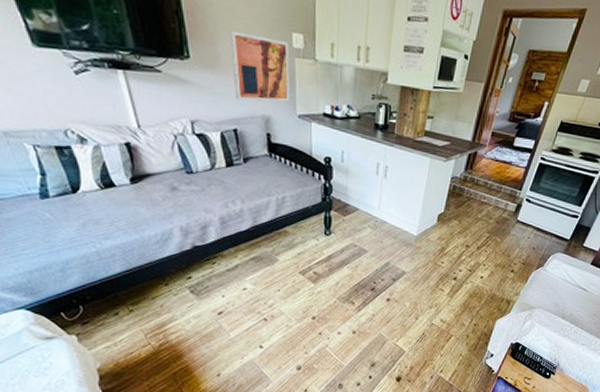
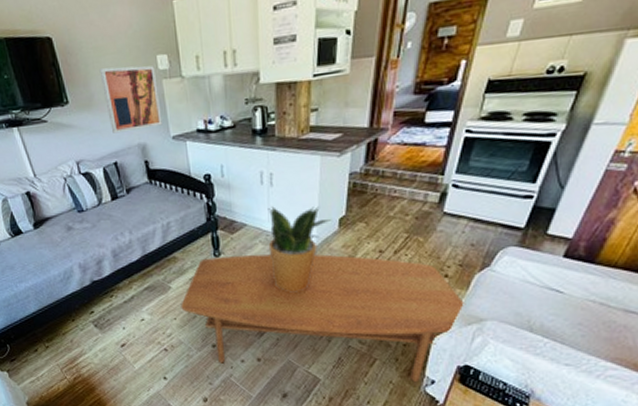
coffee table: none [286,235,523,355] -> present [181,254,466,381]
potted plant: none [375,196,433,275] -> present [267,206,332,293]

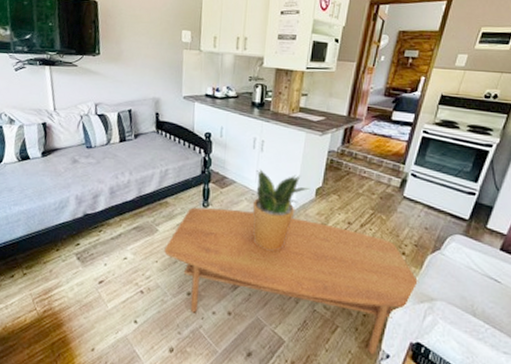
wall art: present [99,65,163,134] -> none [131,31,179,86]

